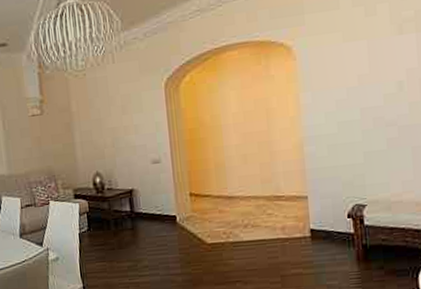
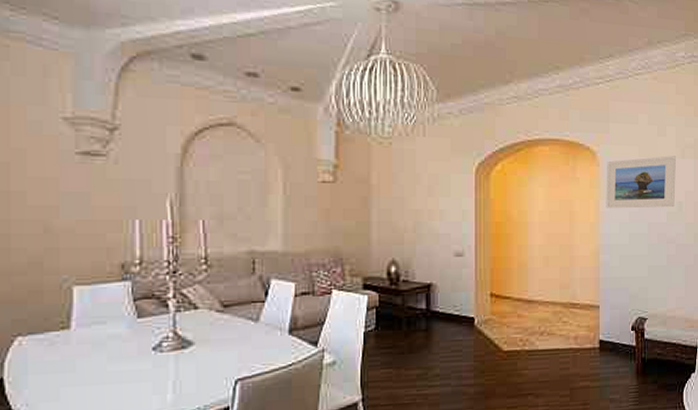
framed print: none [305,34,393,100] -> present [606,156,676,209]

